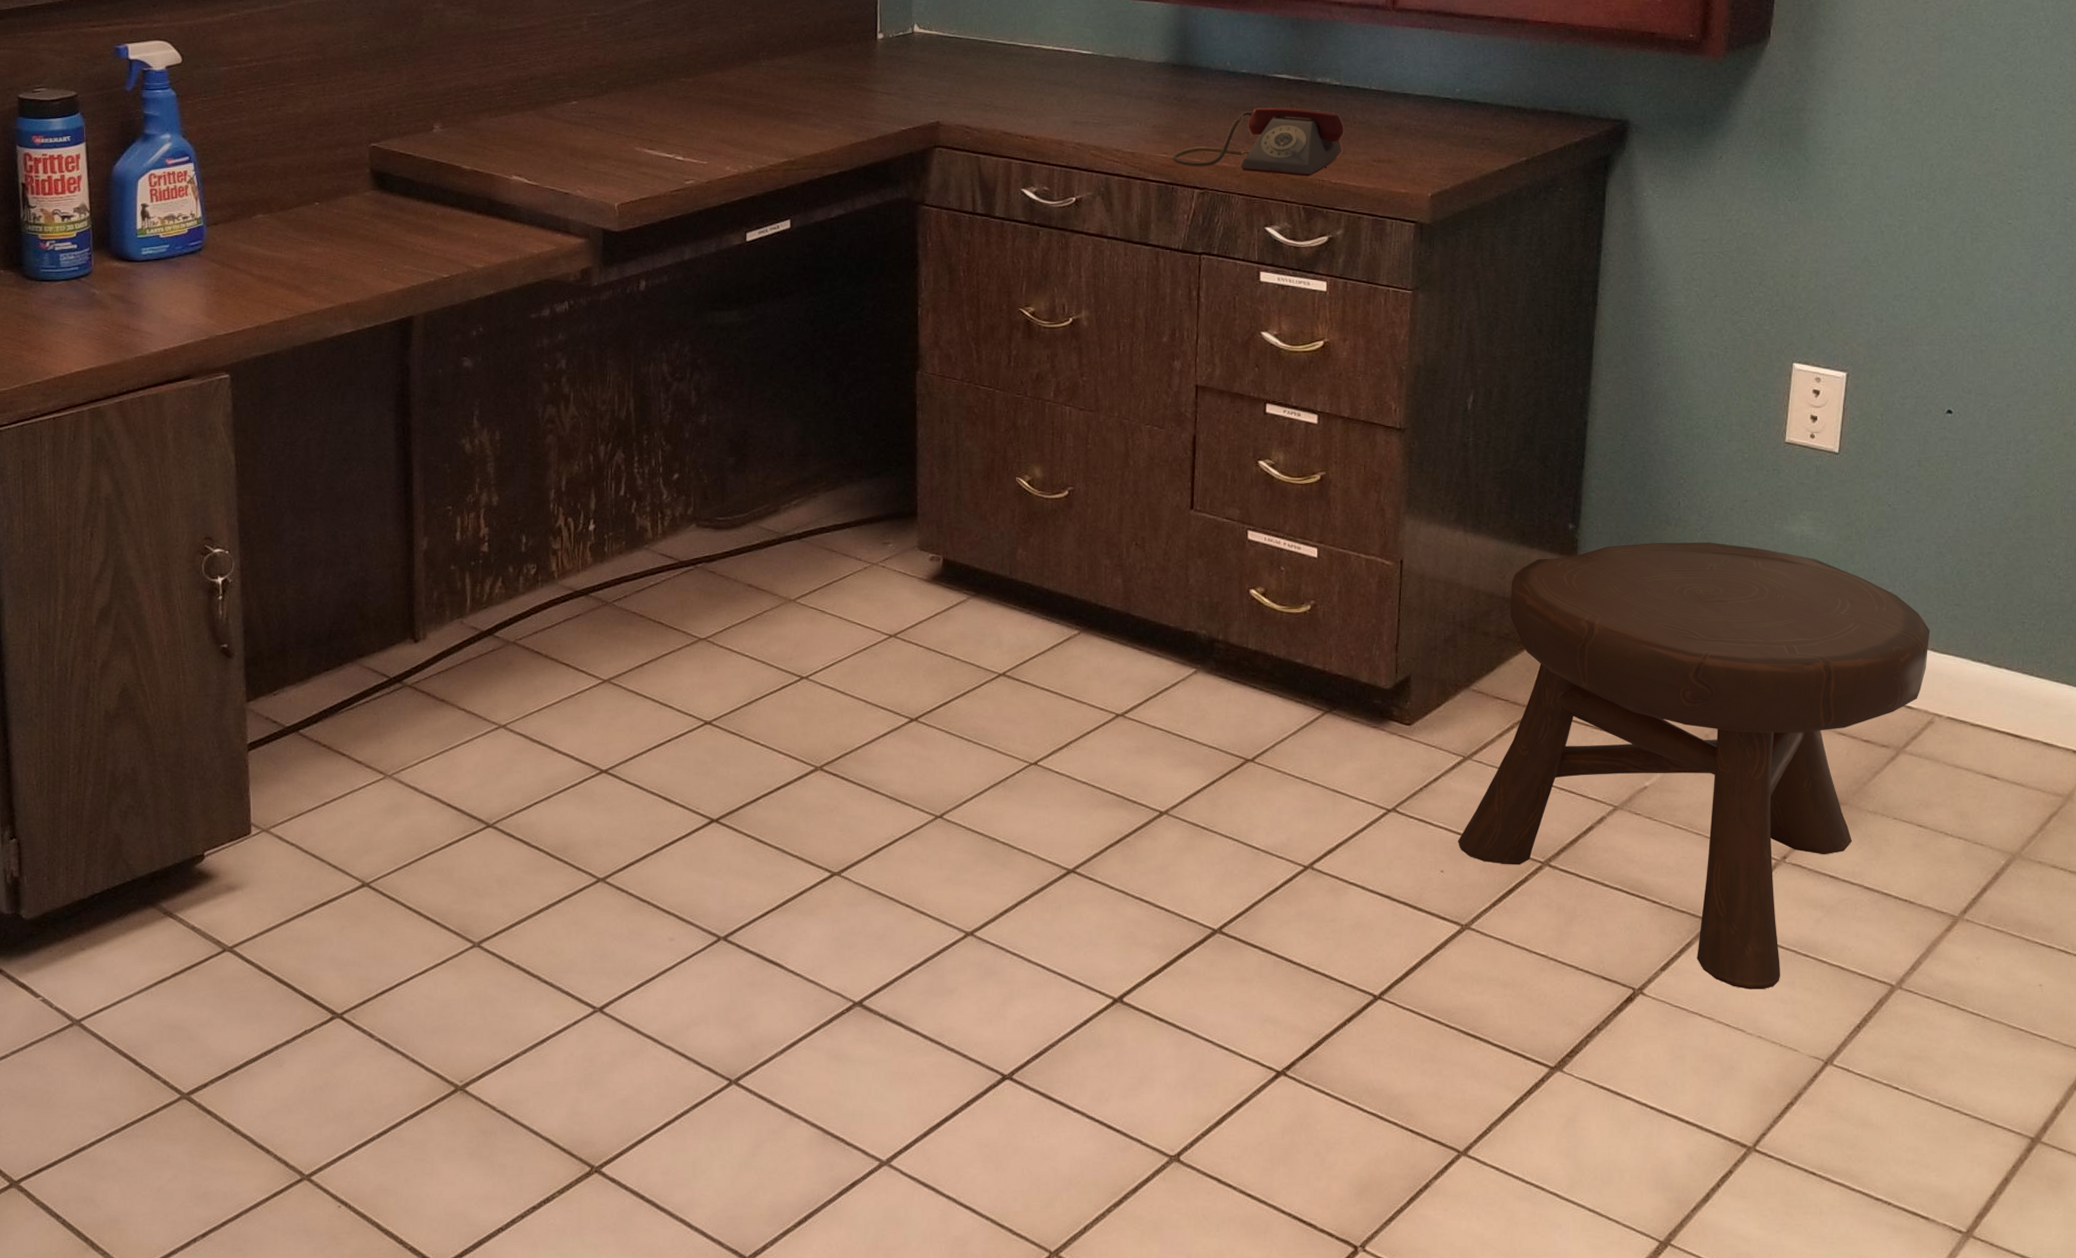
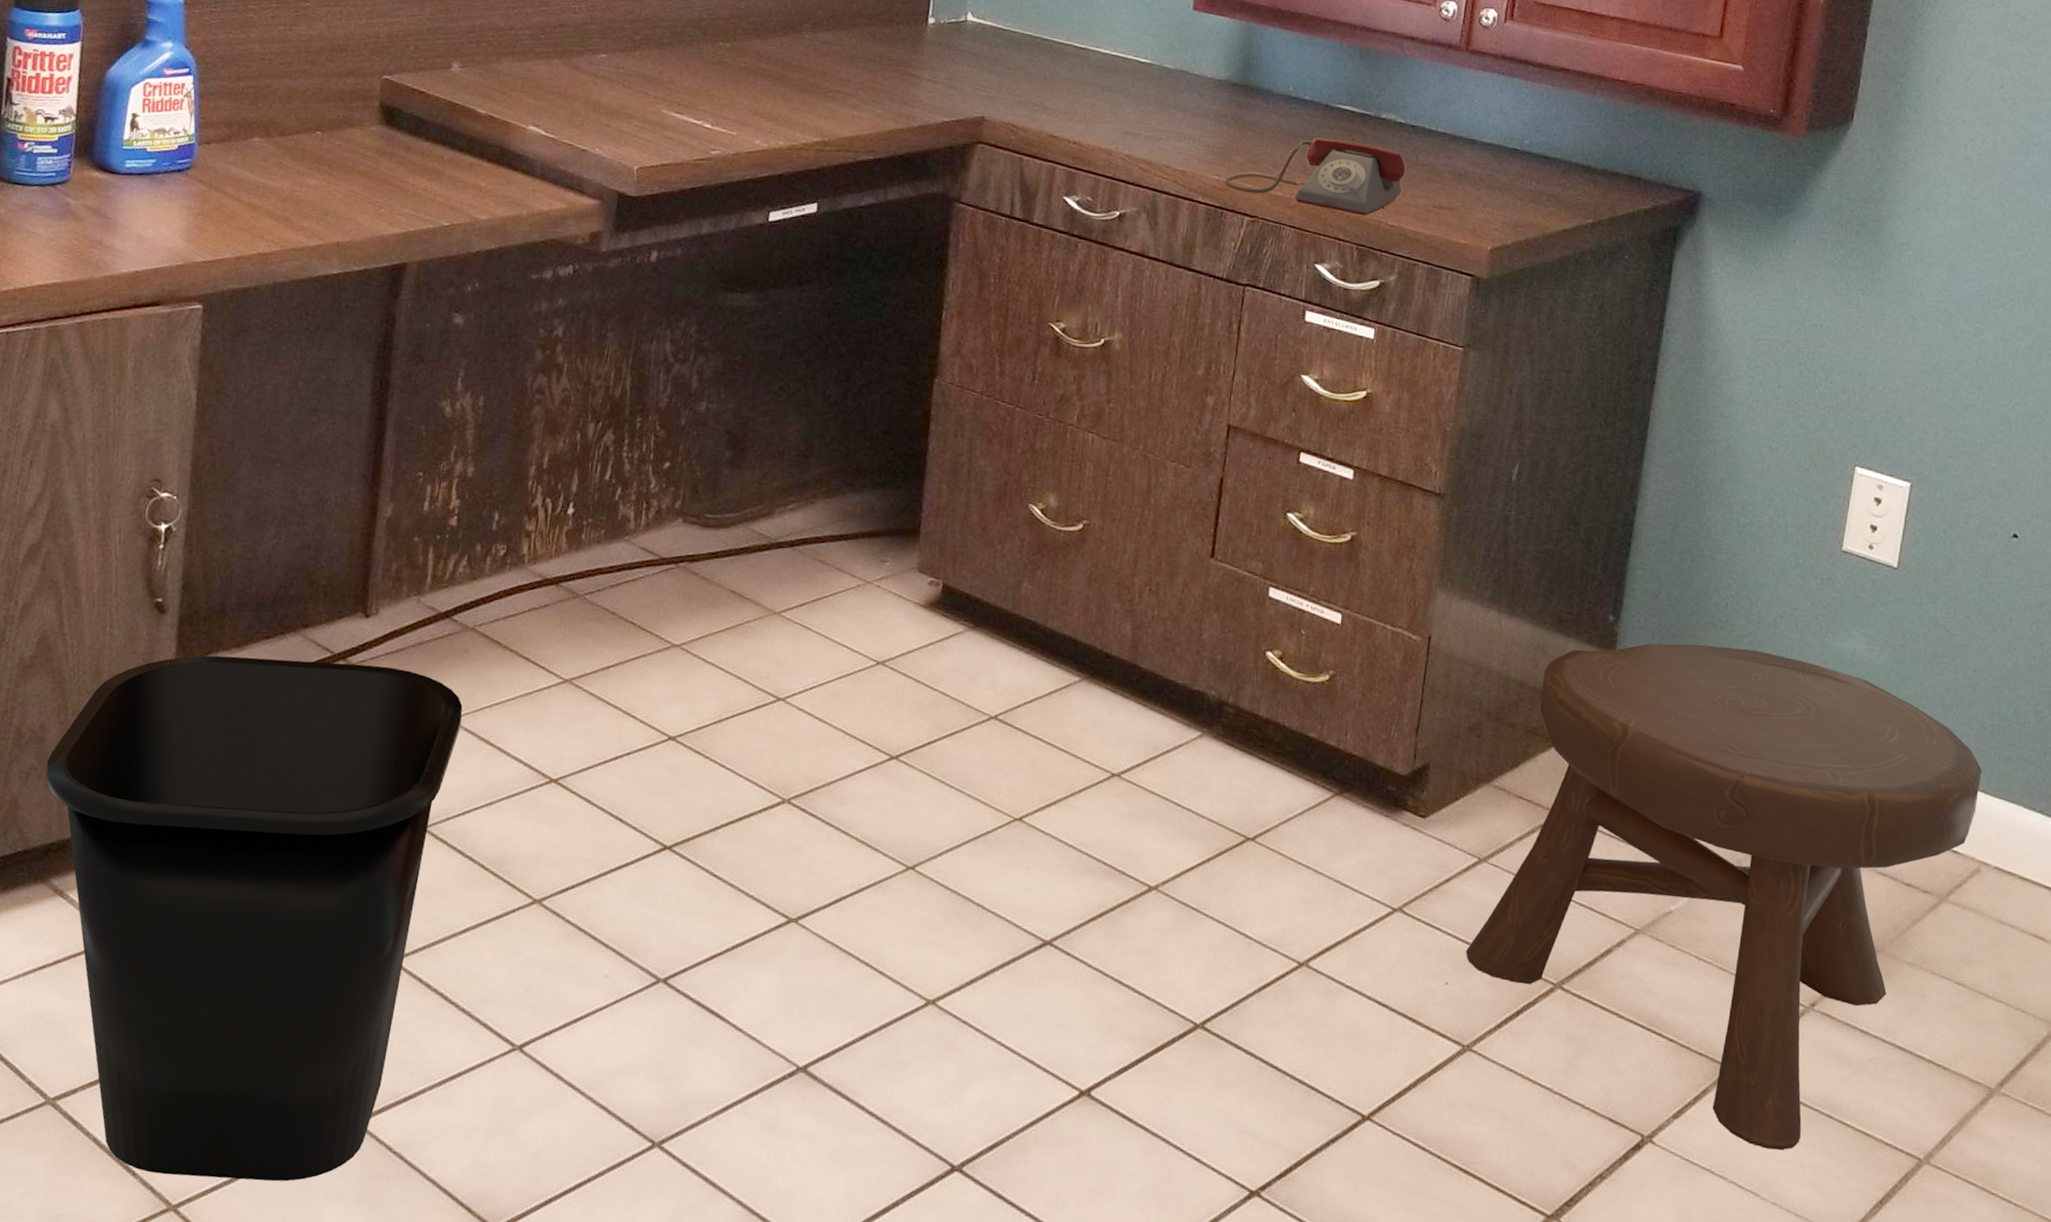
waste bin: none [142,684,514,1150] -> present [46,655,463,1182]

